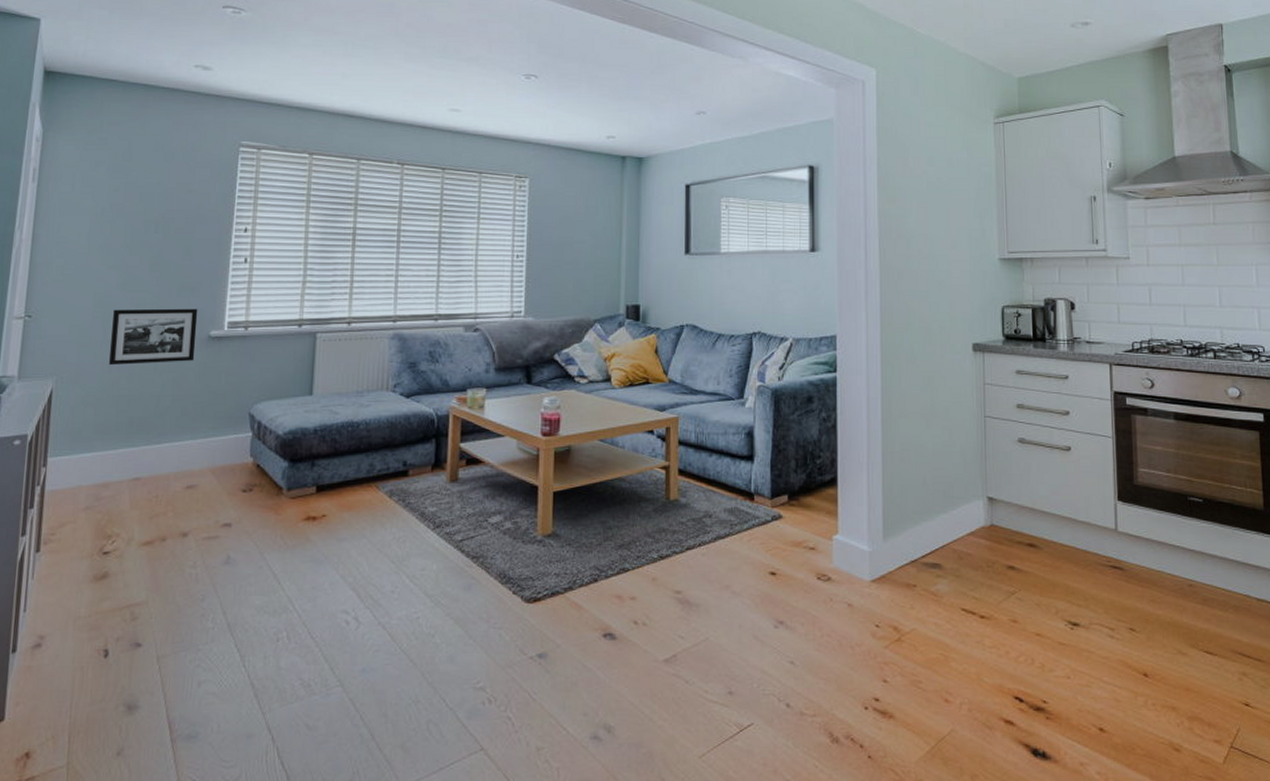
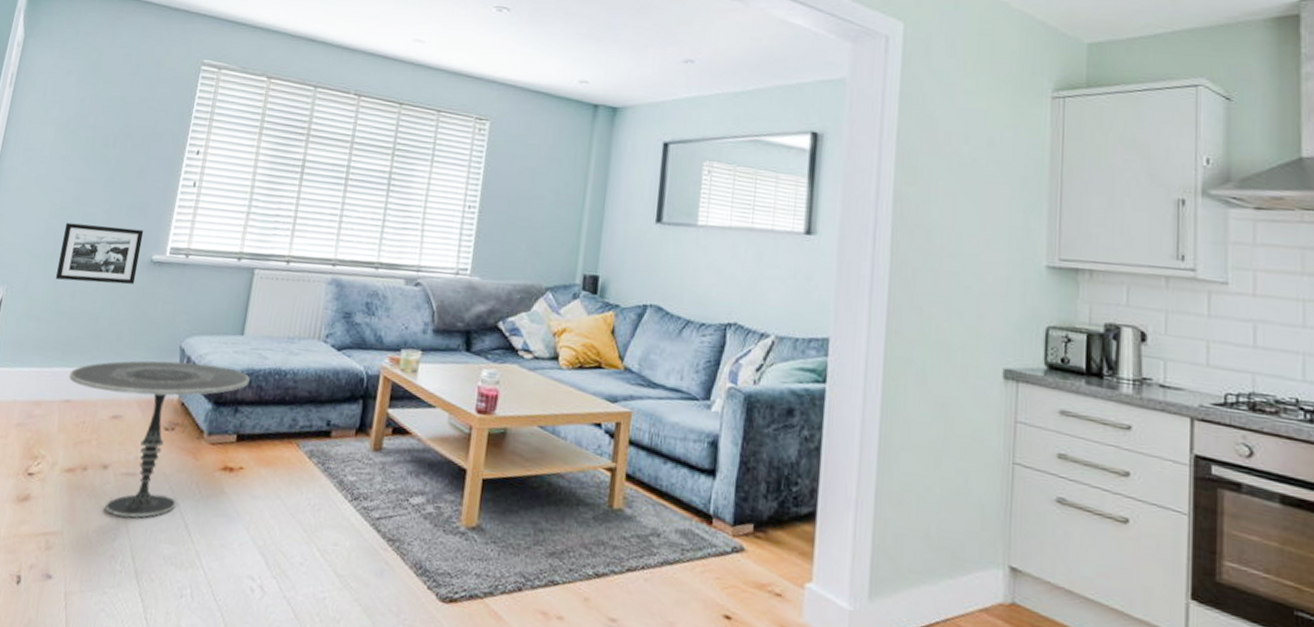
side table: none [135,426,323,578] -> present [69,360,250,518]

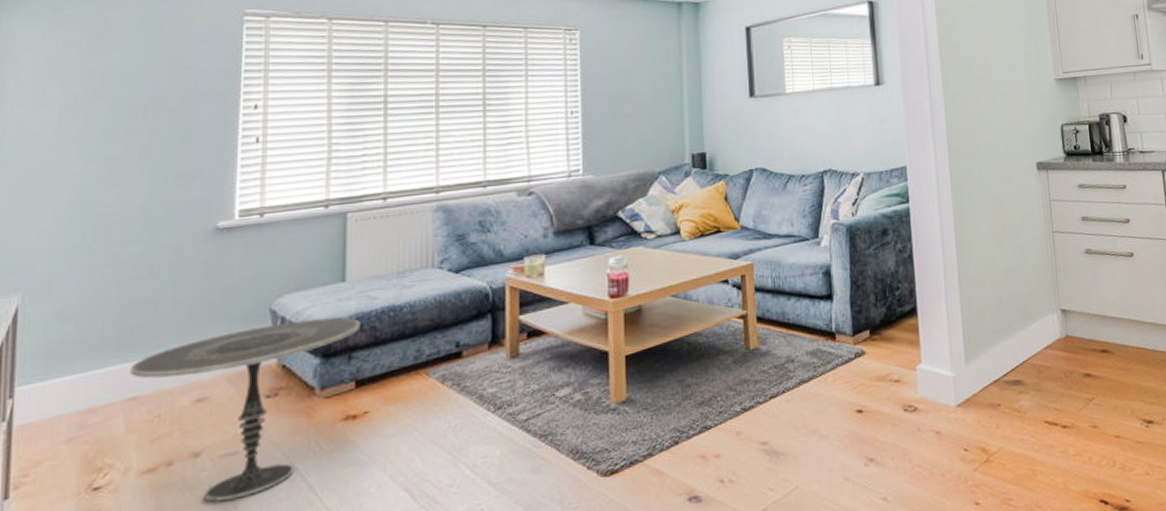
picture frame: present [56,222,144,285] -> none [91,198,202,272]

